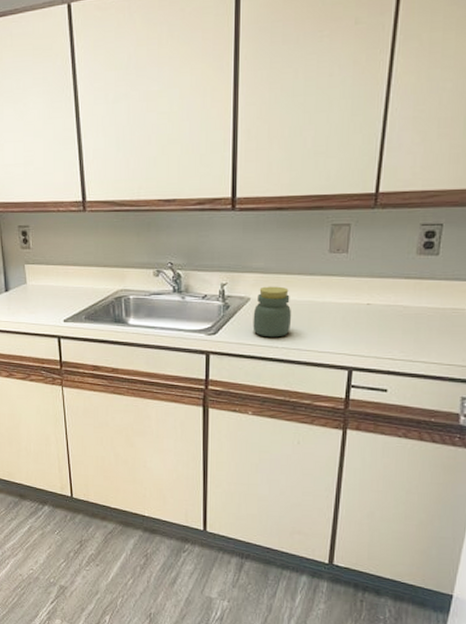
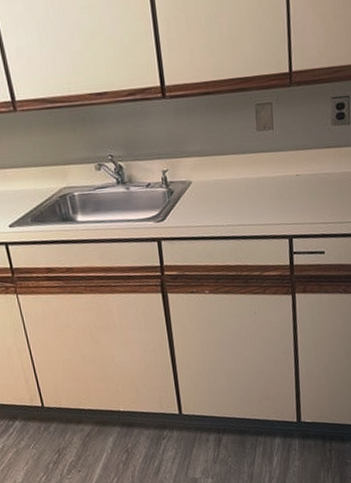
jar: present [252,286,292,338] -> none [196,167,233,217]

